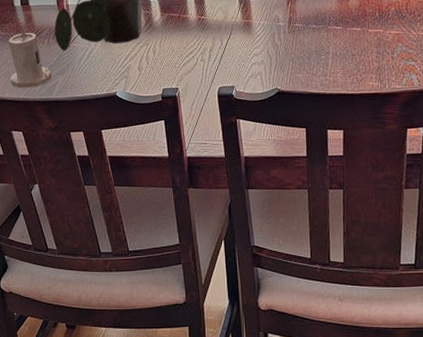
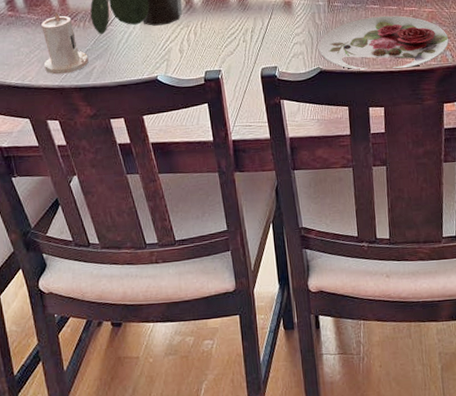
plate: none [277,37,416,93] -> present [318,15,449,71]

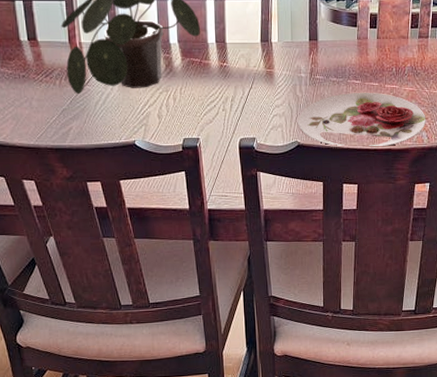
candle: present [41,12,89,75] -> none [15,68,65,133]

